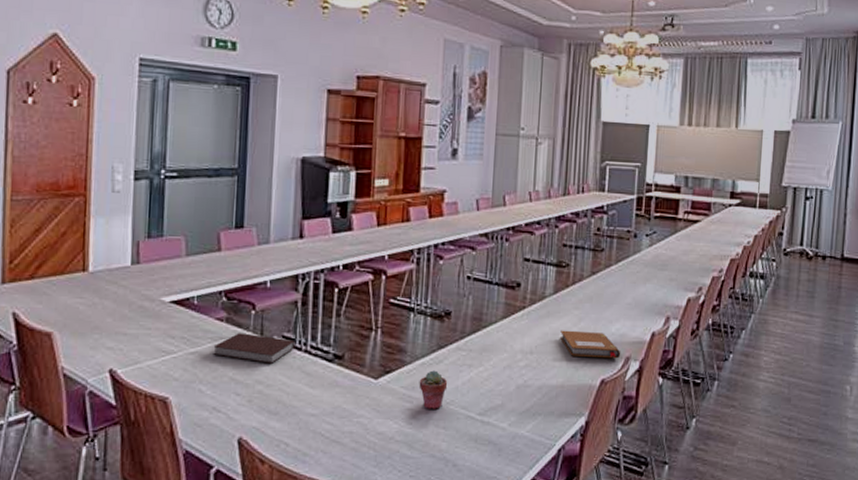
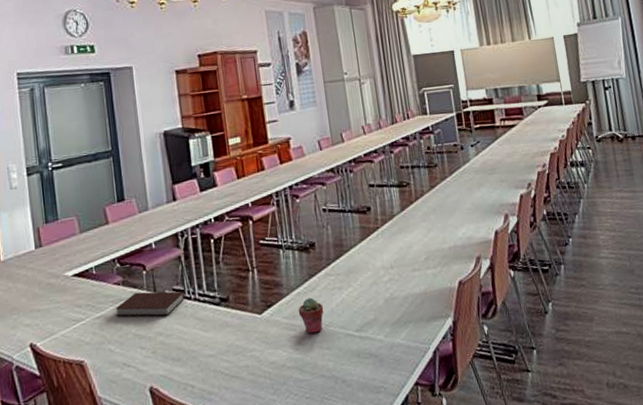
notebook: present [560,330,621,359] -> none [414,238,472,265]

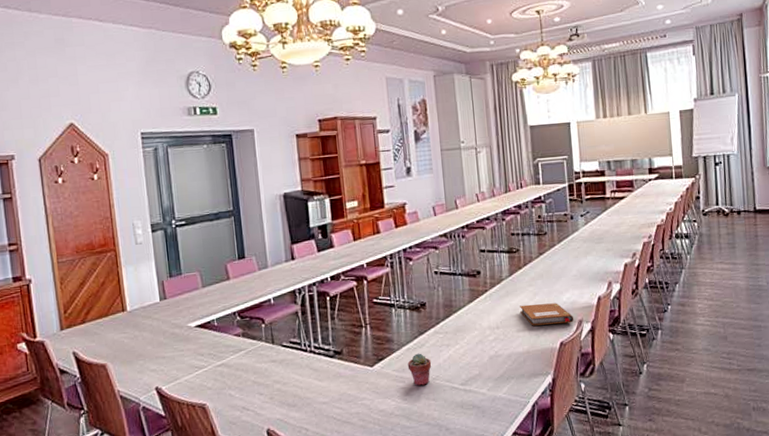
notebook: present [115,291,185,317] -> none [235,343,302,366]
notebook: none [414,238,472,265] -> present [520,303,574,326]

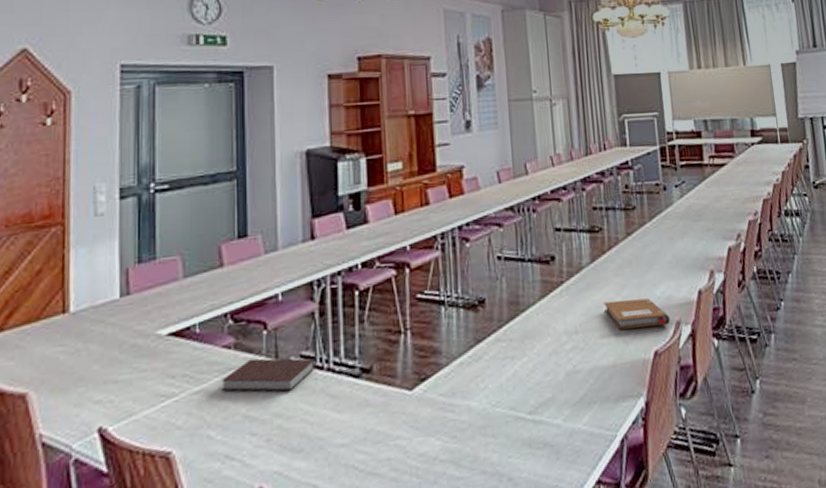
notebook: none [235,343,302,366] -> present [221,358,316,392]
potted succulent: present [407,353,432,386] -> none [459,369,491,417]

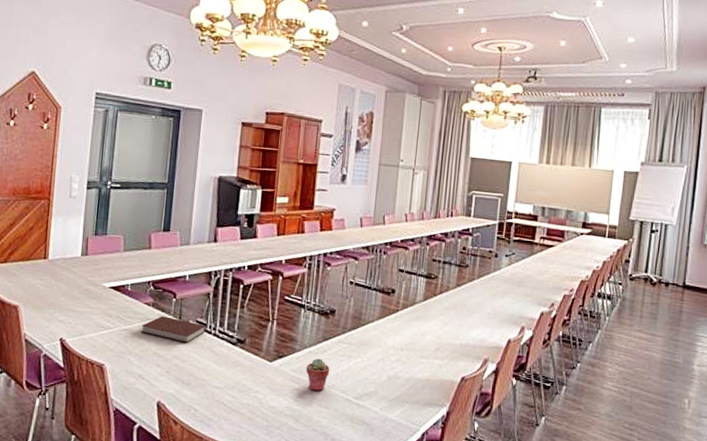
potted succulent: none [459,369,491,417] -> present [306,358,330,391]
notebook: present [604,298,671,330] -> none [427,332,480,360]

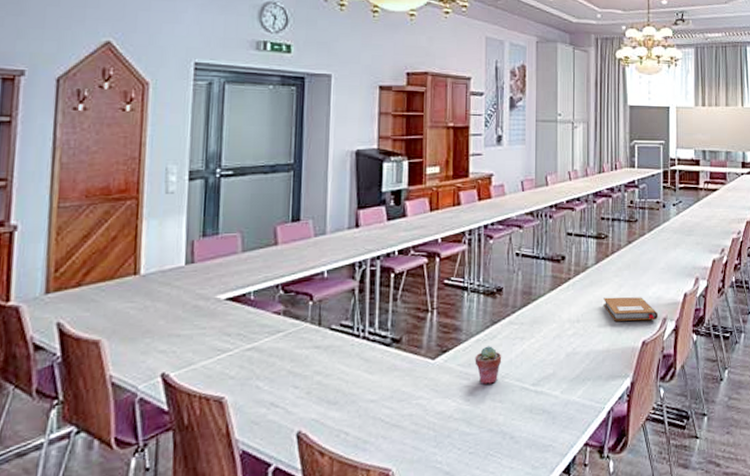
notebook: present [141,316,207,343] -> none [270,324,353,353]
notebook: none [427,332,480,360] -> present [603,297,659,321]

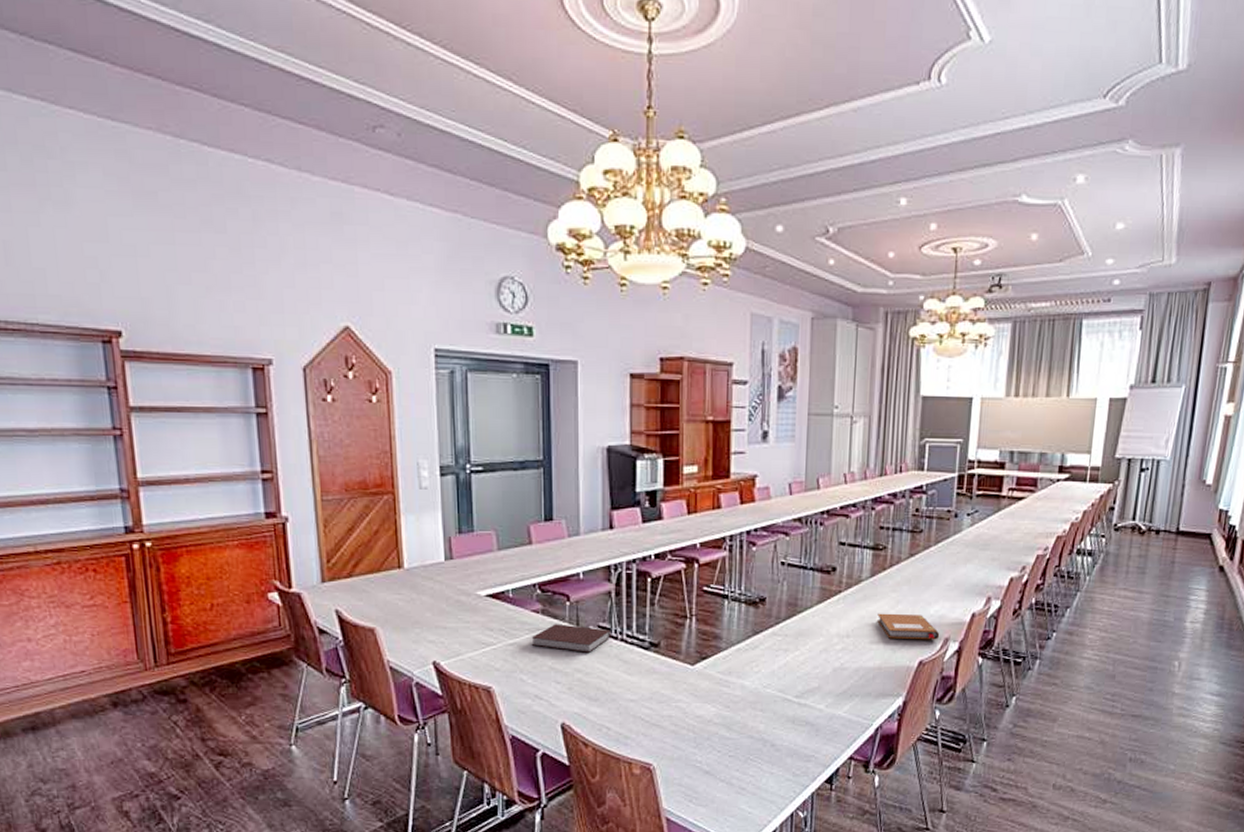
notebook: none [270,324,353,353] -> present [531,624,611,652]
potted succulent: present [475,346,502,385] -> none [735,656,764,693]

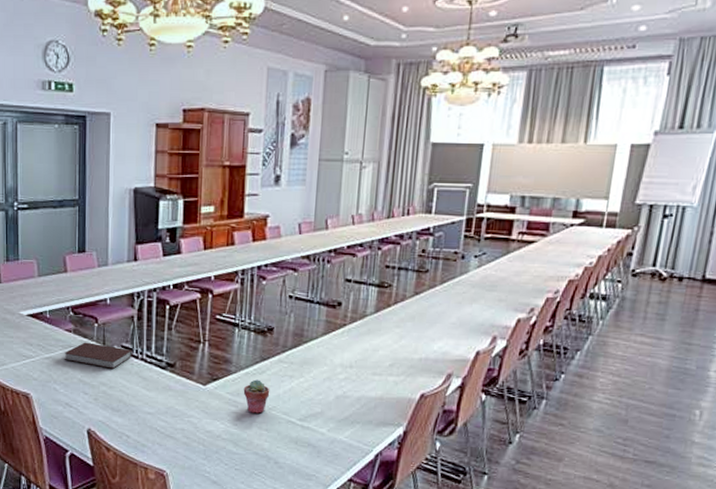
potted succulent: none [735,656,764,693] -> present [243,379,270,414]
notebook: present [877,613,940,640] -> none [380,347,443,375]

